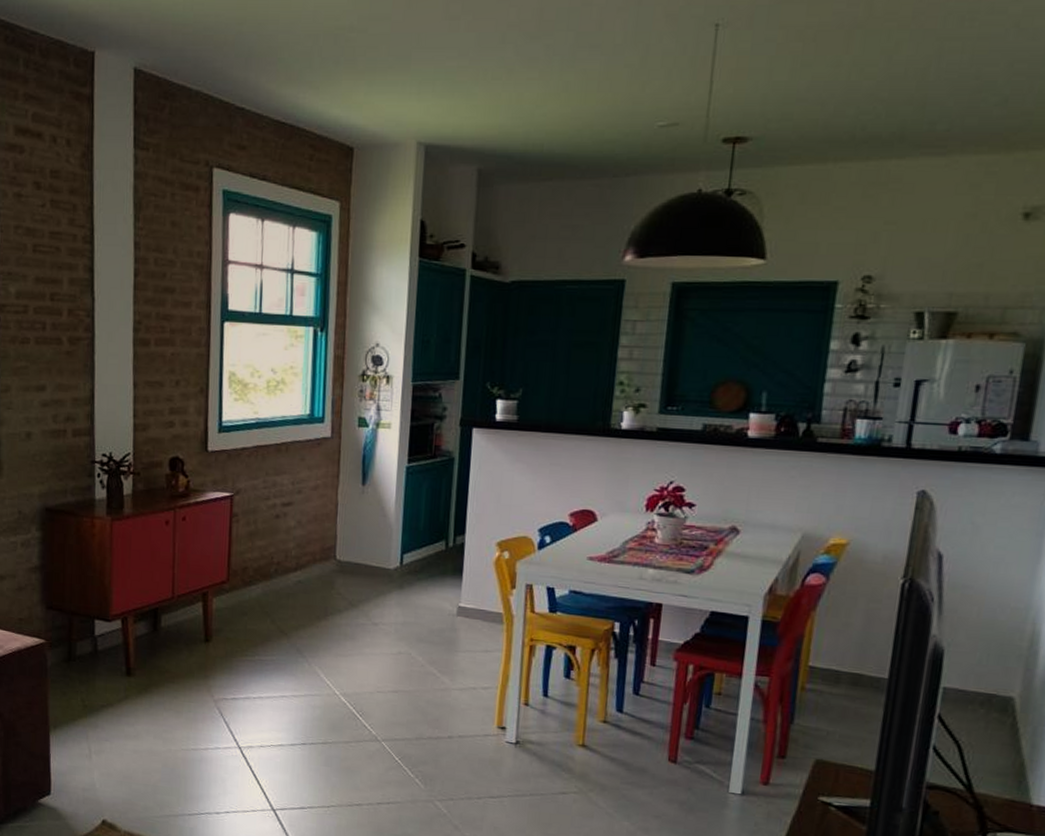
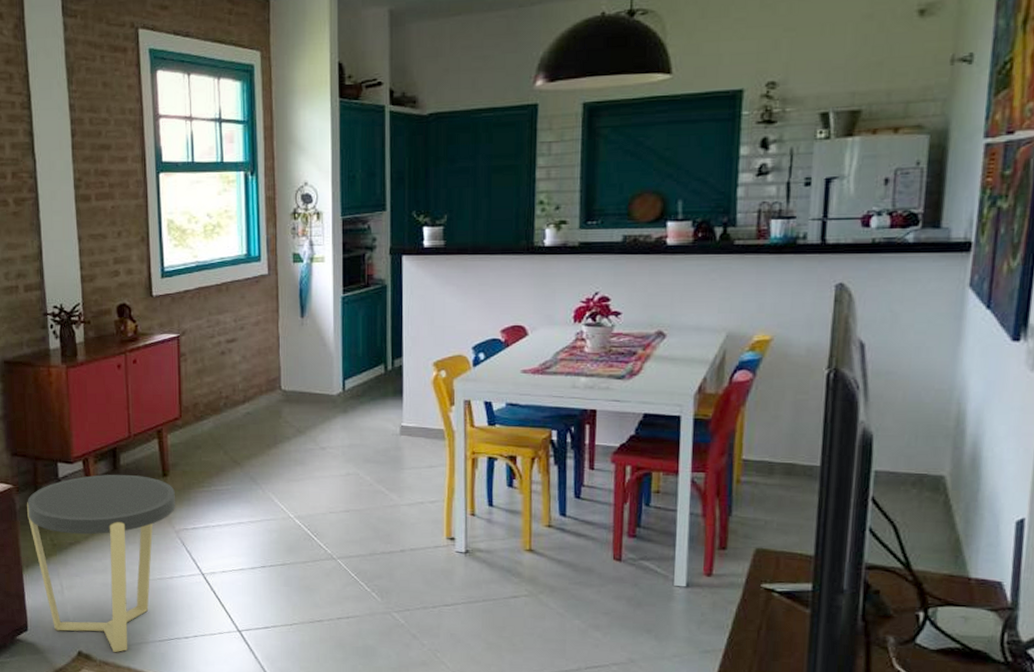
side table: none [59,635,217,824] -> present [27,474,175,653]

